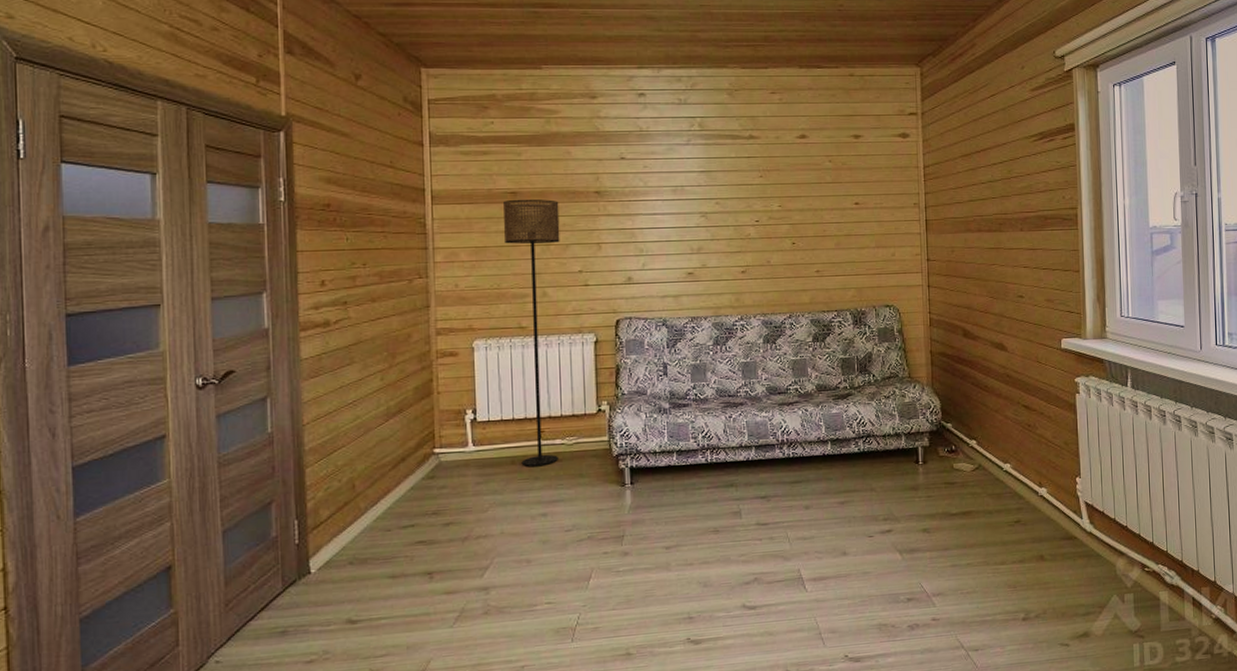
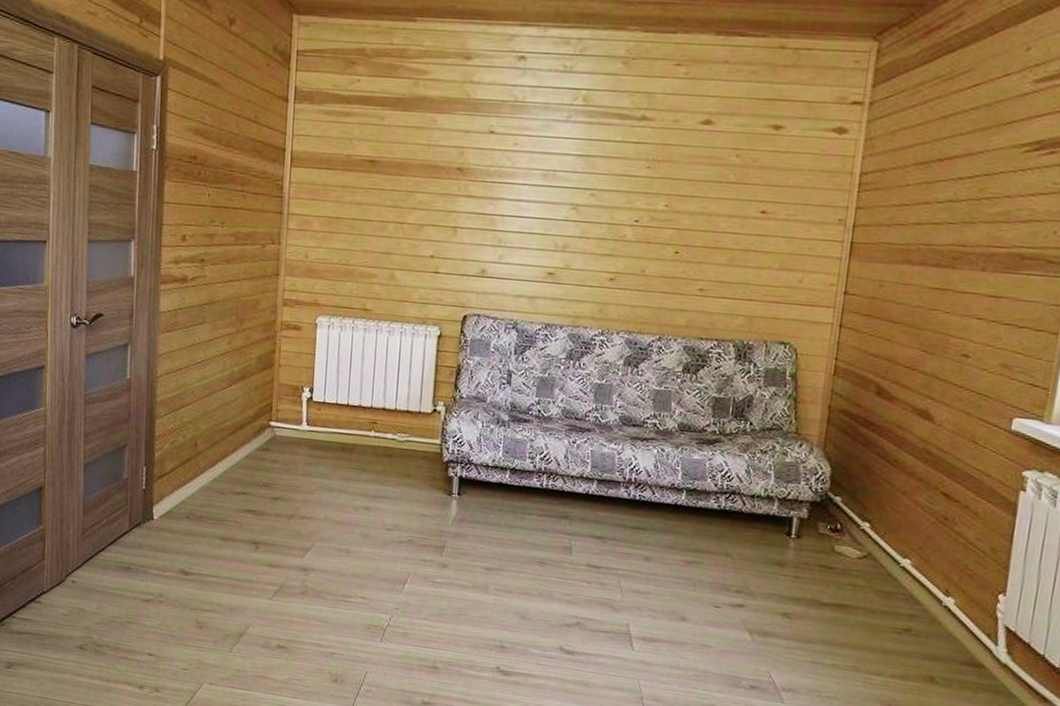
floor lamp: present [502,199,560,467] -> none [351,169,418,458]

